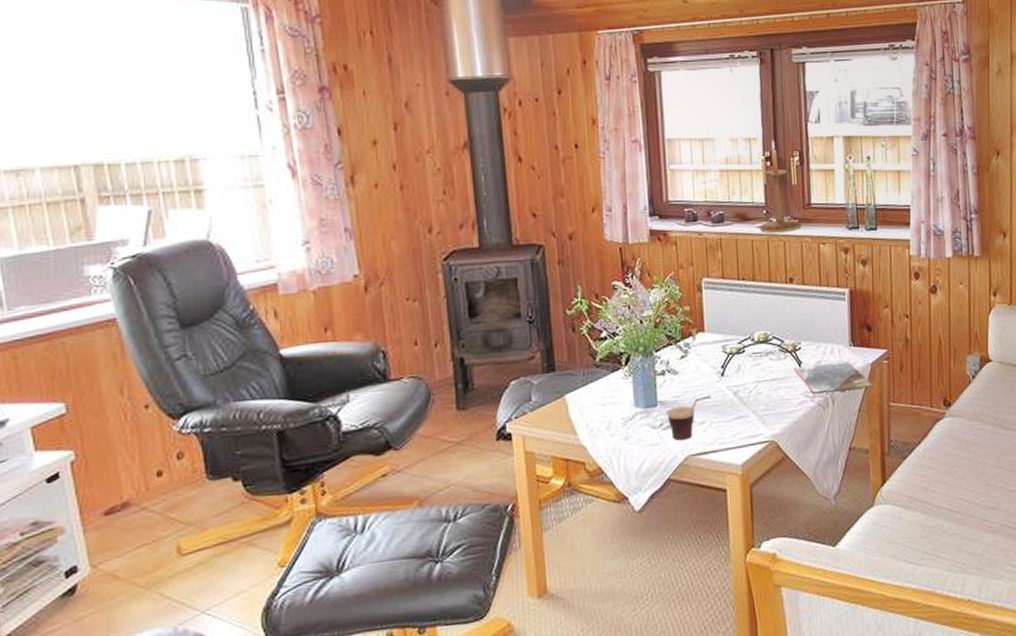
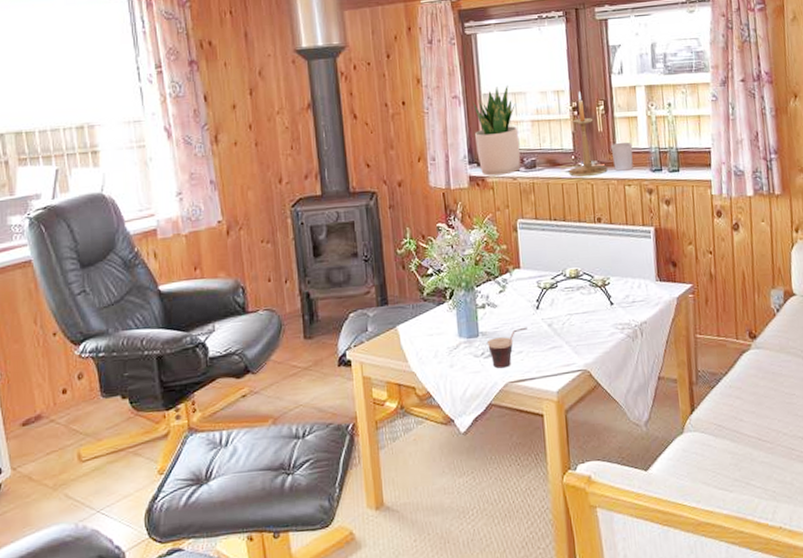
planter: none [654,130,708,230] -> present [471,85,521,176]
magazine: present [793,361,873,395] -> none [603,295,680,327]
candle holder: none [805,196,829,229] -> present [610,142,634,172]

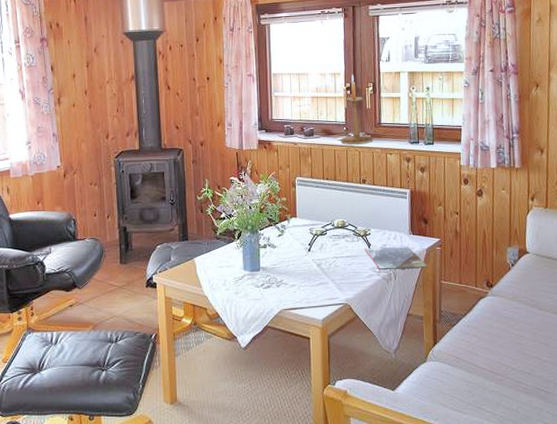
planter: present [471,85,521,176] -> none [263,67,301,141]
cup: present [487,327,527,369] -> none [267,265,300,298]
magazine: none [603,295,680,327] -> present [364,246,428,271]
candle holder: present [610,142,634,172] -> none [376,118,395,143]

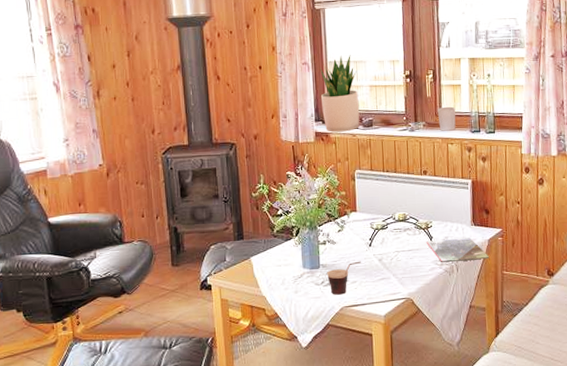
planter: none [263,67,301,141] -> present [319,54,360,132]
cup: none [267,265,300,298] -> present [327,261,361,295]
candlestick: present [340,75,373,146] -> none [400,62,434,136]
candle holder: none [376,118,395,143] -> present [437,106,456,132]

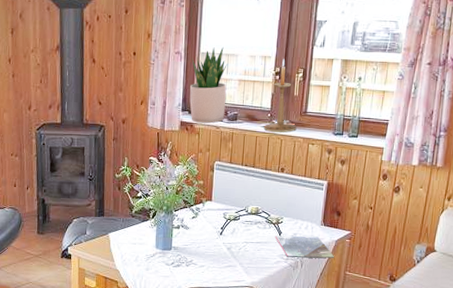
cup: present [327,261,361,295] -> none [177,247,211,276]
candlestick: none [400,62,434,136] -> present [263,59,297,133]
candle holder: present [437,106,456,132] -> none [302,107,322,132]

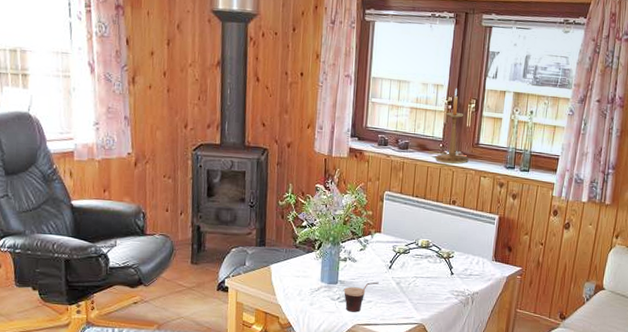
cup: none [177,247,211,276] -> present [344,282,379,312]
planter: present [189,46,227,124] -> none [359,72,399,152]
magazine: present [275,235,335,259] -> none [445,270,506,296]

